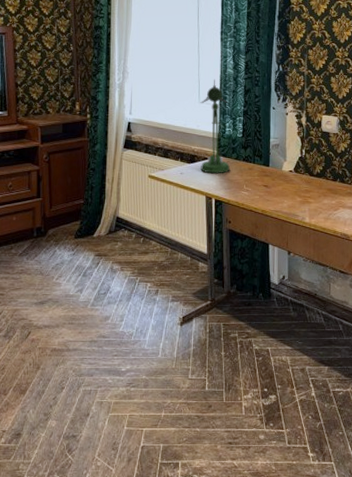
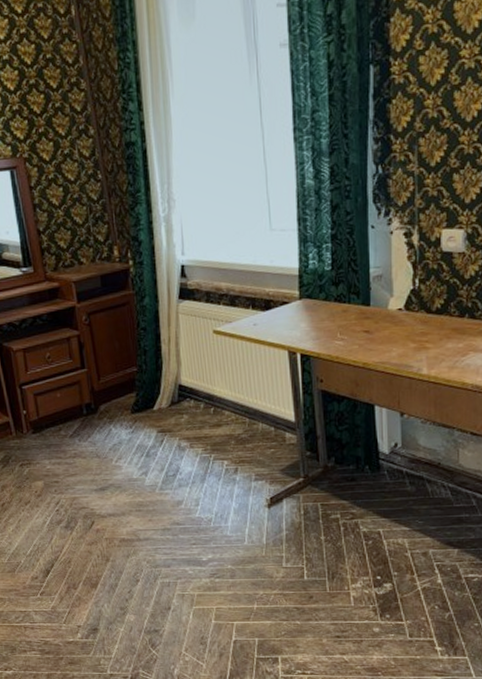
desk lamp: present [200,79,230,174] -> none [272,195,317,322]

